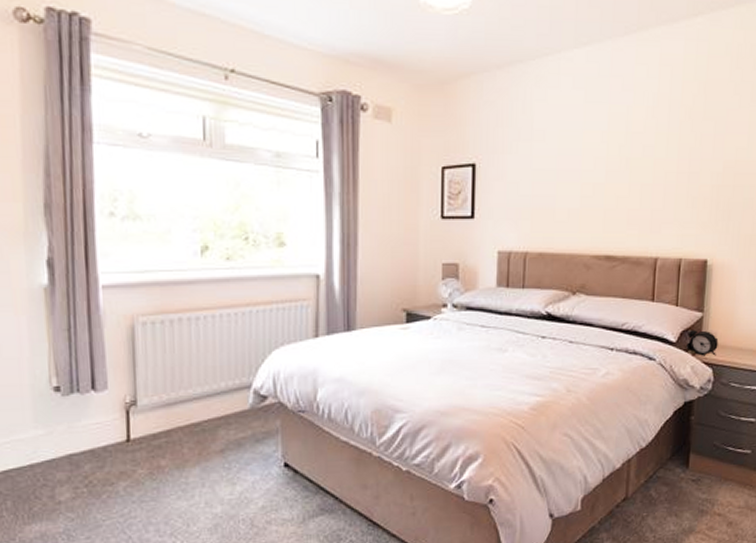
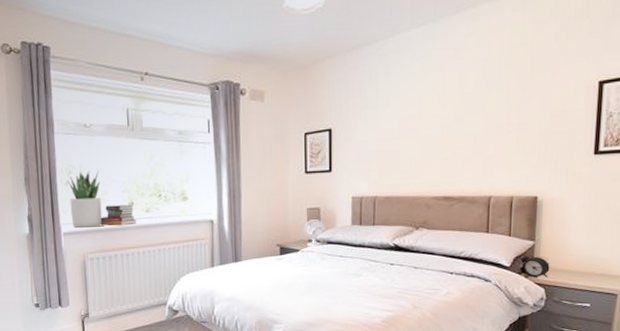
planter: none [113,199,162,280] -> present [69,170,102,229]
books: none [159,249,212,278] -> present [100,205,137,226]

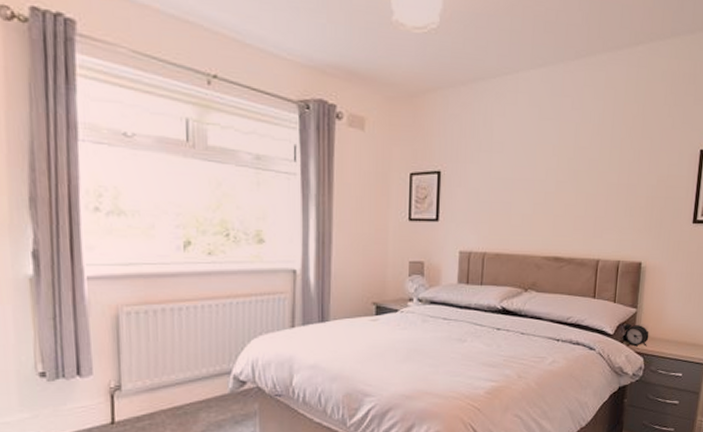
planter: present [69,170,102,229] -> none [98,195,146,272]
books: present [100,205,137,226] -> none [143,244,194,271]

